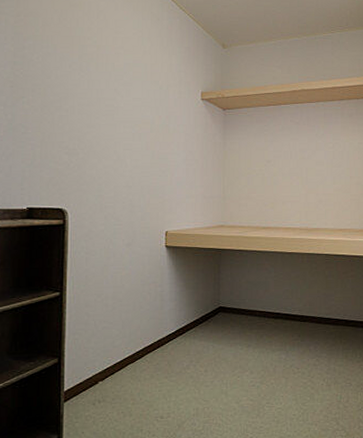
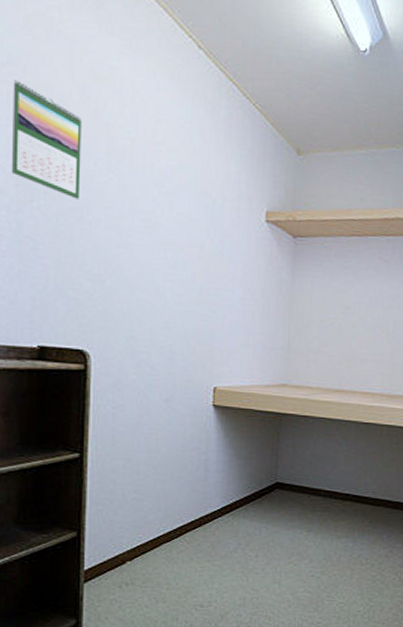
calendar: none [7,11,60,94] -> present [11,80,82,199]

